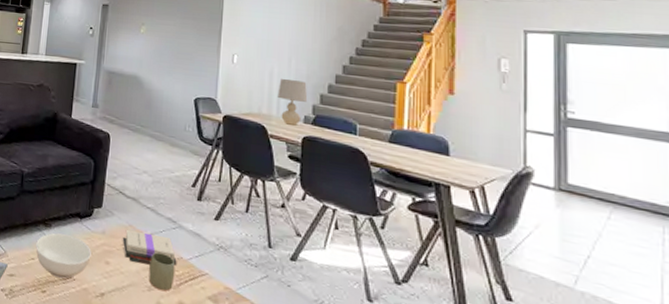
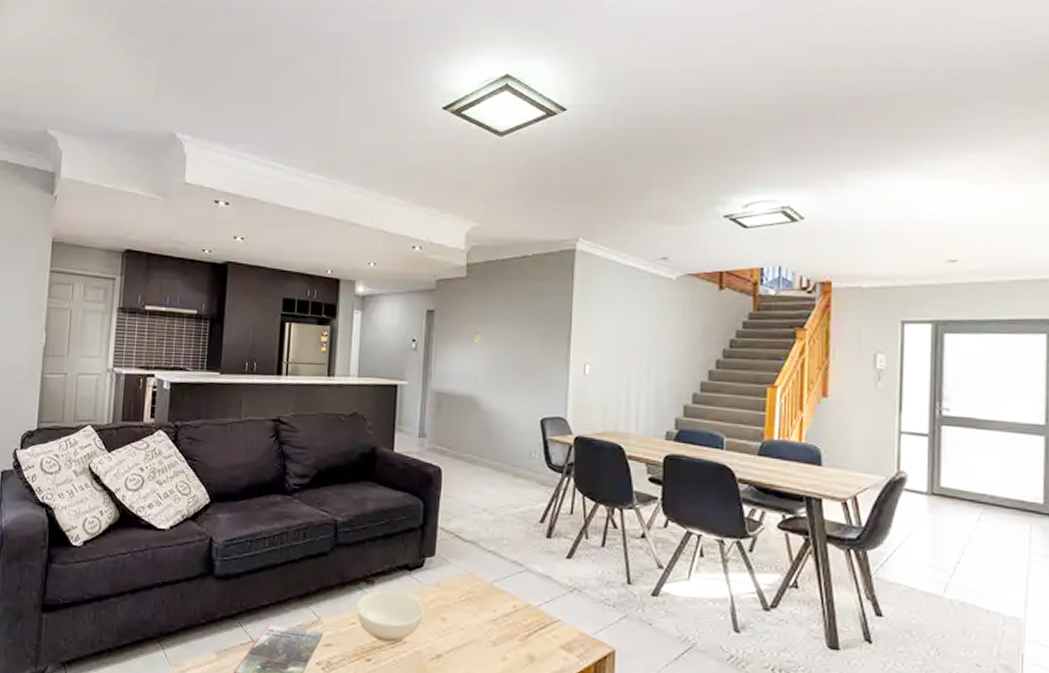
books: present [122,229,177,266] -> none [460,578,525,617]
mug: present [148,252,175,292] -> none [492,601,523,645]
table lamp: present [277,79,308,126] -> none [636,390,670,443]

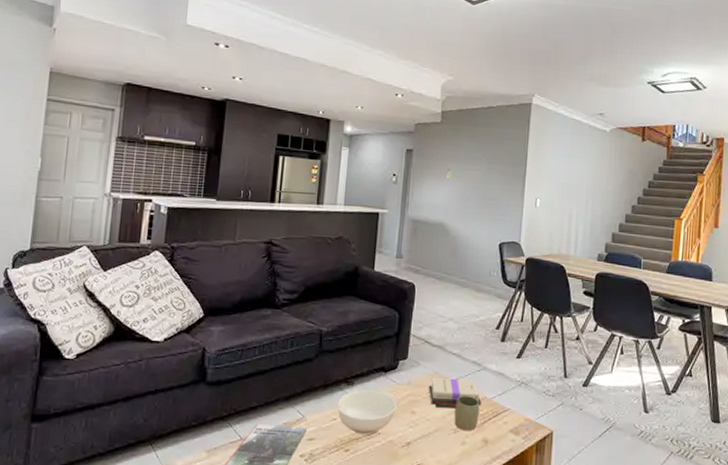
books: none [460,578,525,617] -> present [428,377,481,408]
mug: none [492,601,523,645] -> present [454,396,480,432]

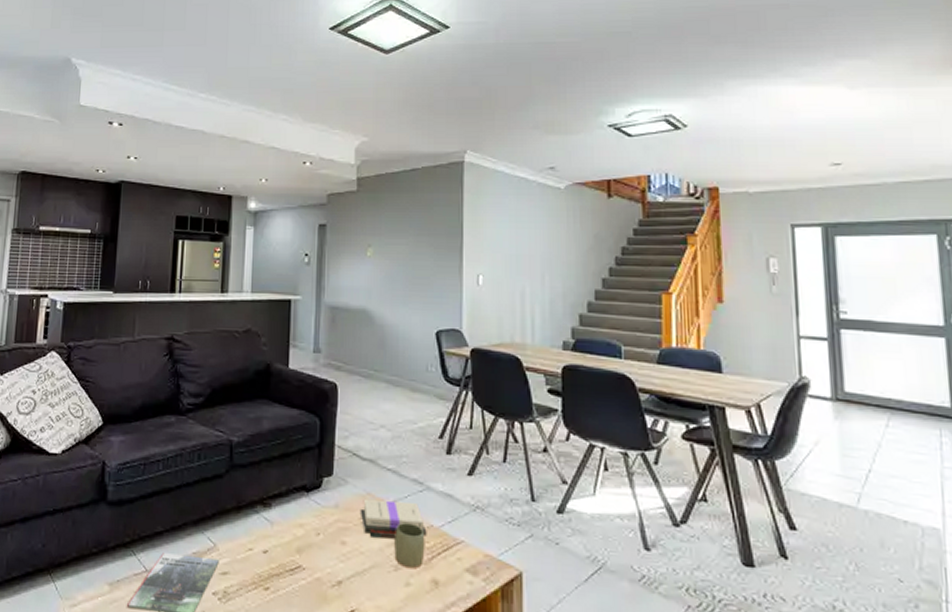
bowl: present [337,389,397,434] -> none [253,512,323,569]

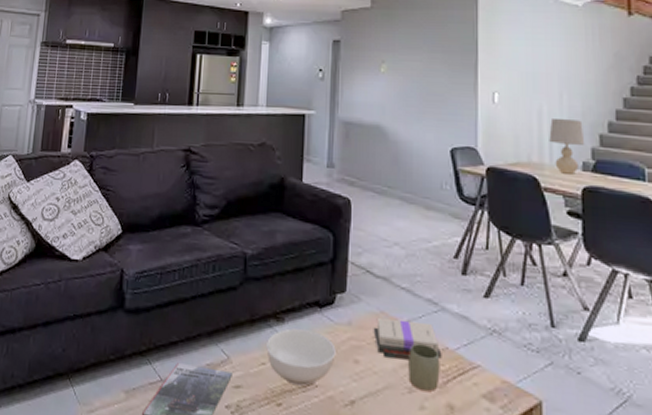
bowl: none [253,512,323,569] -> present [266,328,336,386]
table lamp: none [531,300,566,354] -> present [549,119,585,174]

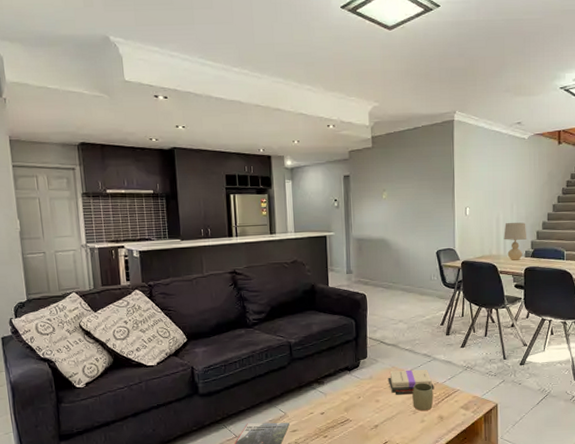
bowl: present [266,328,336,386] -> none [312,386,363,423]

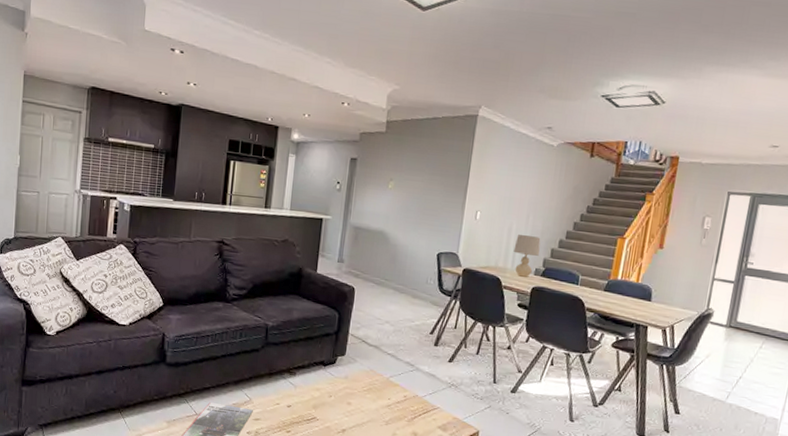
books: present [387,369,434,395] -> none [363,373,413,403]
mug: present [412,383,434,412] -> none [386,392,411,425]

